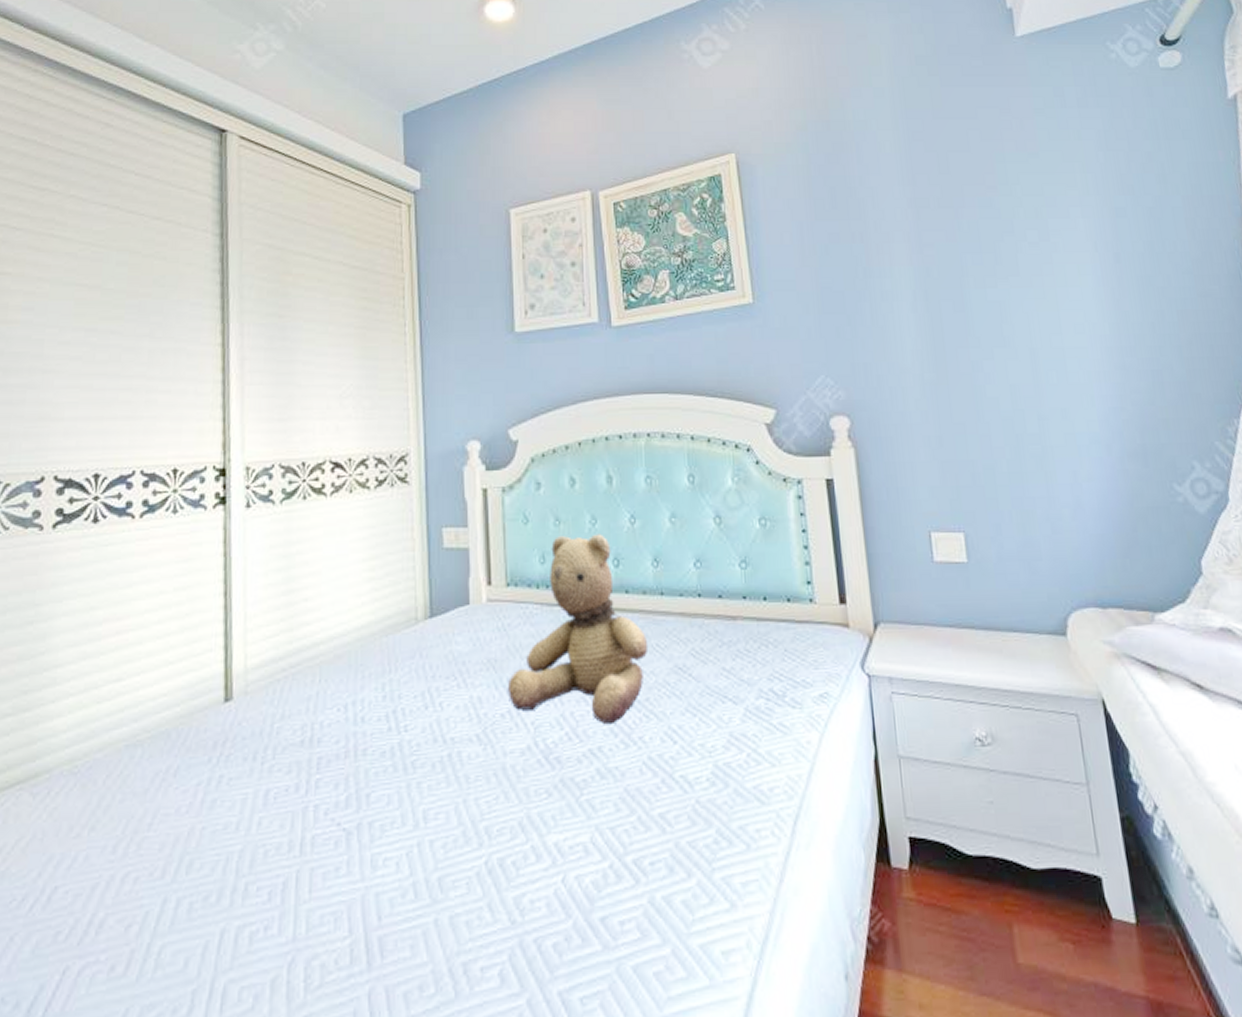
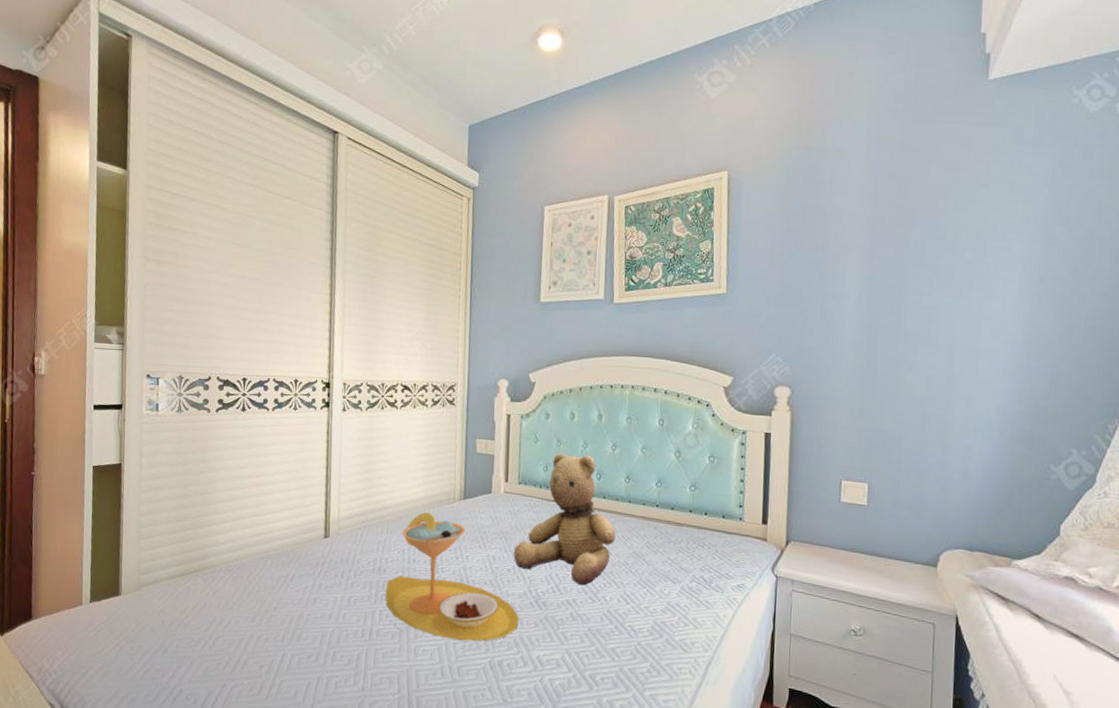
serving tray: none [323,644,523,835] -> present [385,512,519,642]

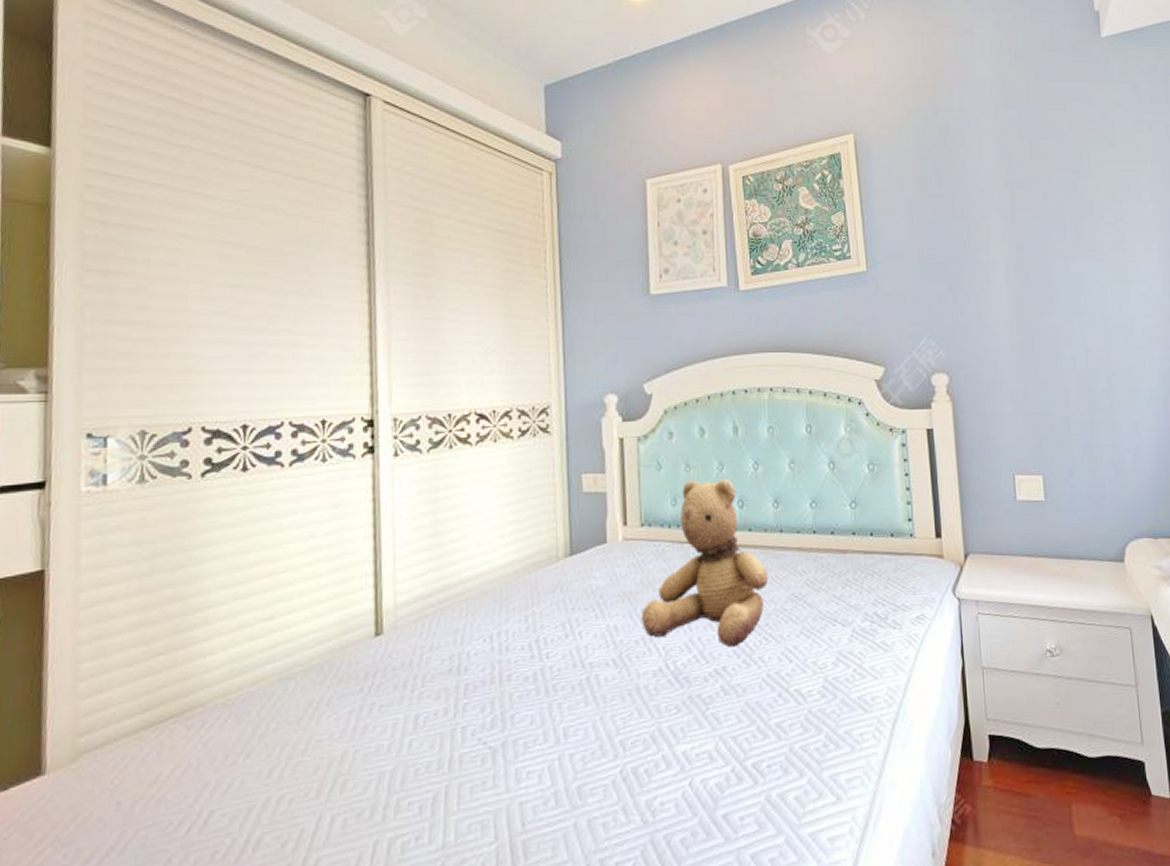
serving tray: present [385,512,519,642] -> none [470,580,655,750]

